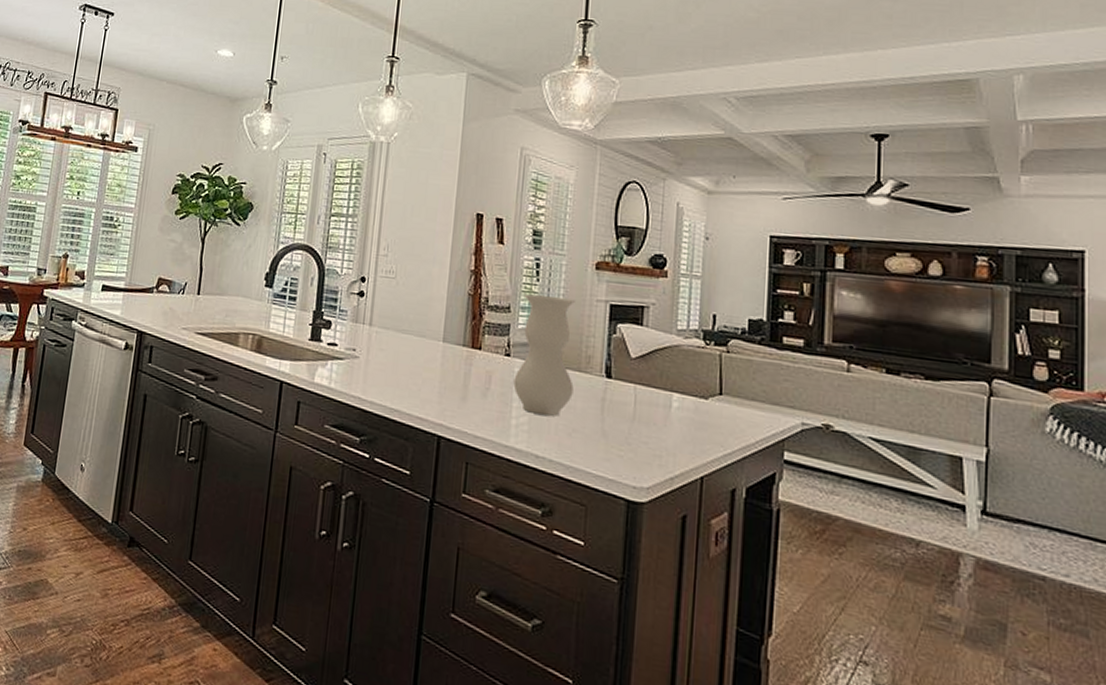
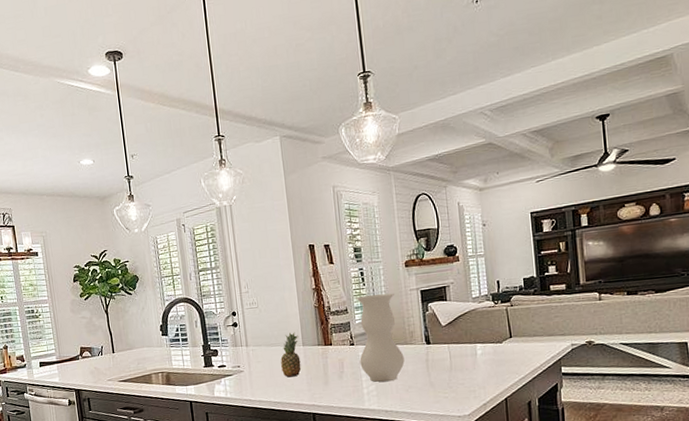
fruit: none [409,320,441,381] -> present [281,332,301,378]

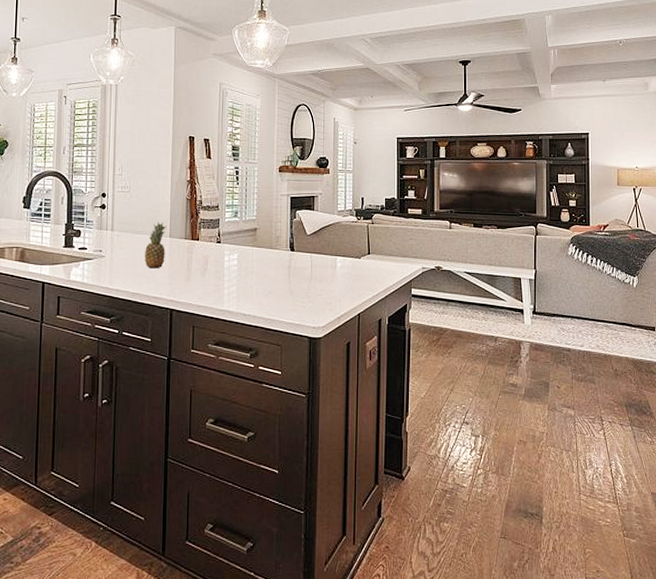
vase: present [356,293,405,382] -> none [224,195,268,284]

